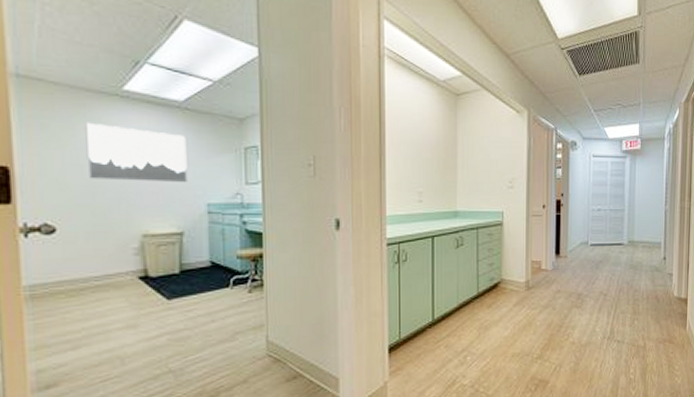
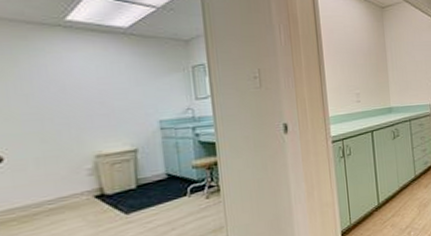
wall art: present [85,122,188,183] -> none [28,53,138,107]

